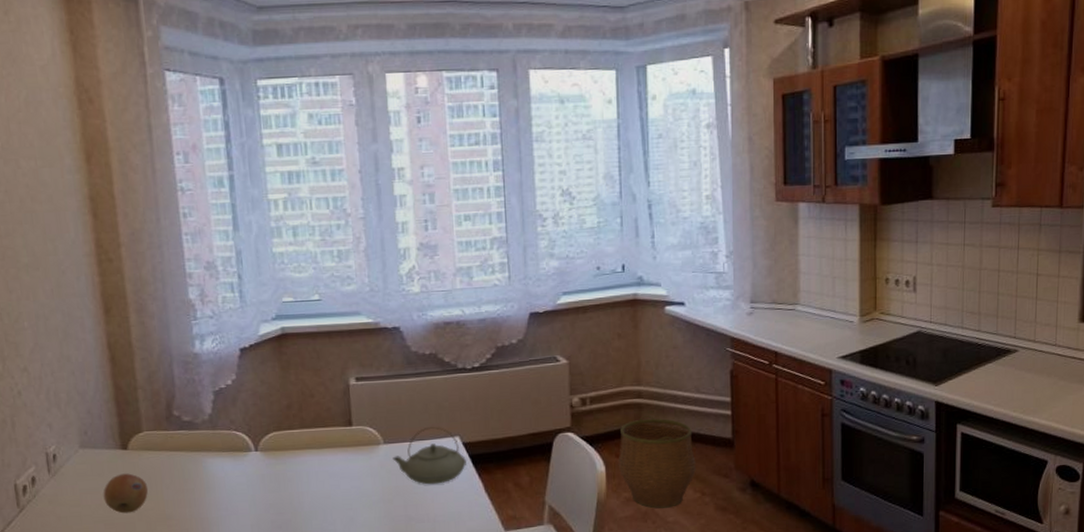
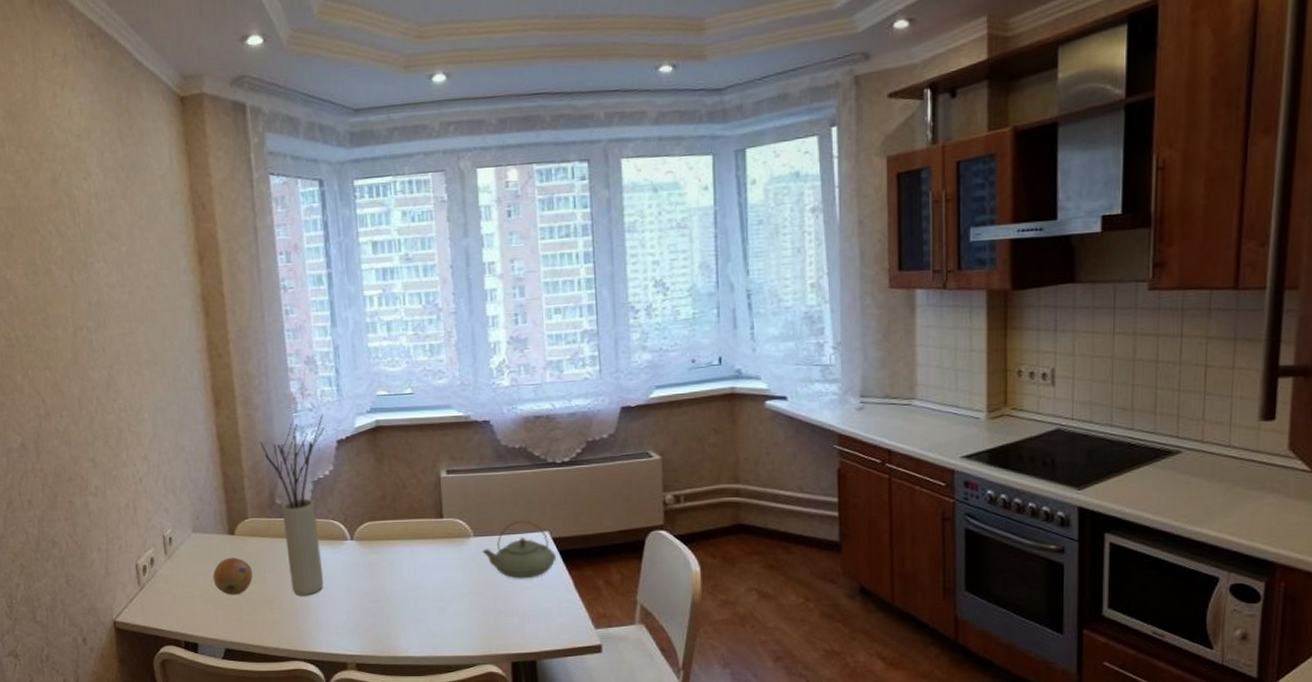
vase: none [154,322,227,511] -> present [259,414,325,596]
basket: present [618,415,696,509] -> none [714,514,799,613]

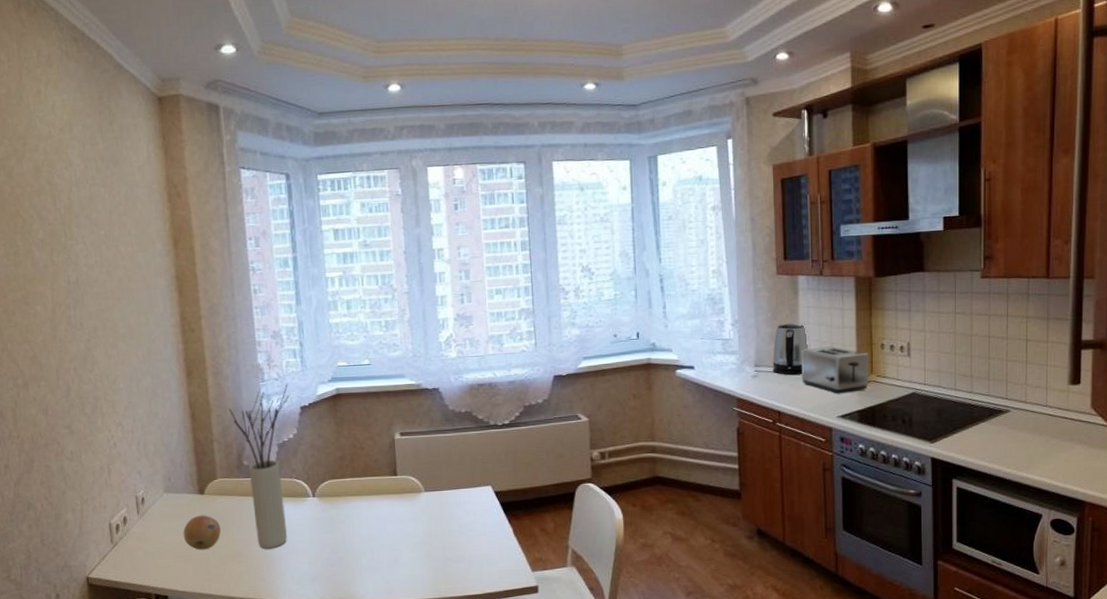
teapot: present [482,520,556,579] -> none [432,476,498,529]
kettle: none [882,345,929,408] -> present [772,323,810,376]
toaster: none [917,372,1003,429] -> present [801,345,869,393]

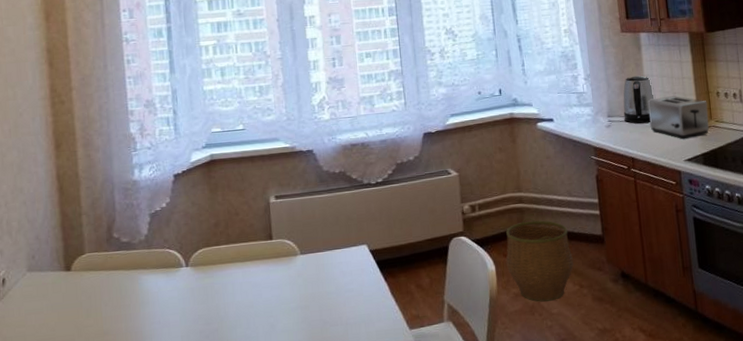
fruit: present [183,515,222,550] -> none [46,293,89,331]
vase: present [228,383,290,549] -> none [98,152,163,325]
basket: none [634,468,706,554] -> present [505,217,574,302]

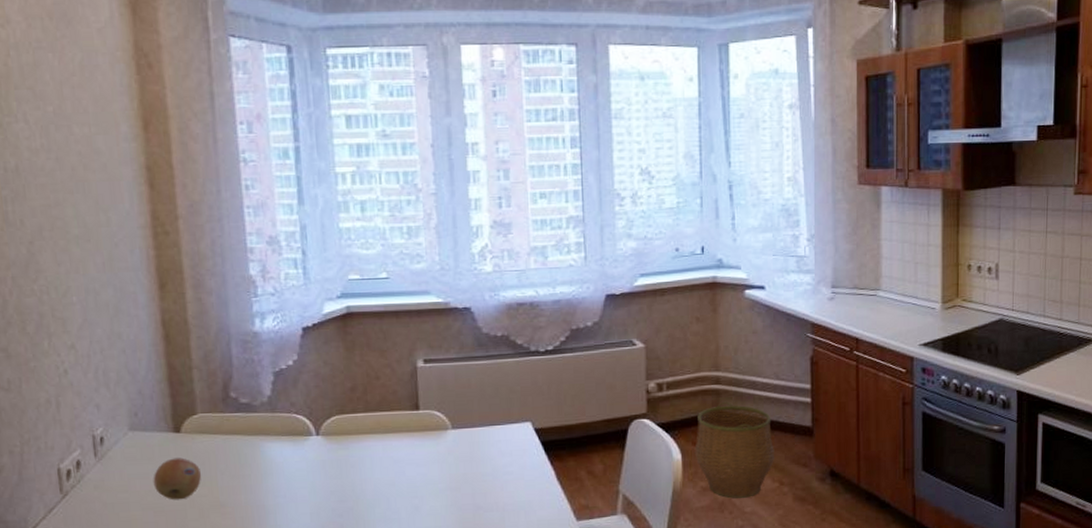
fruit: none [46,293,89,331] -> present [153,457,202,500]
kettle: present [623,75,656,125] -> none [851,239,892,299]
toaster: present [648,95,710,139] -> none [882,265,955,319]

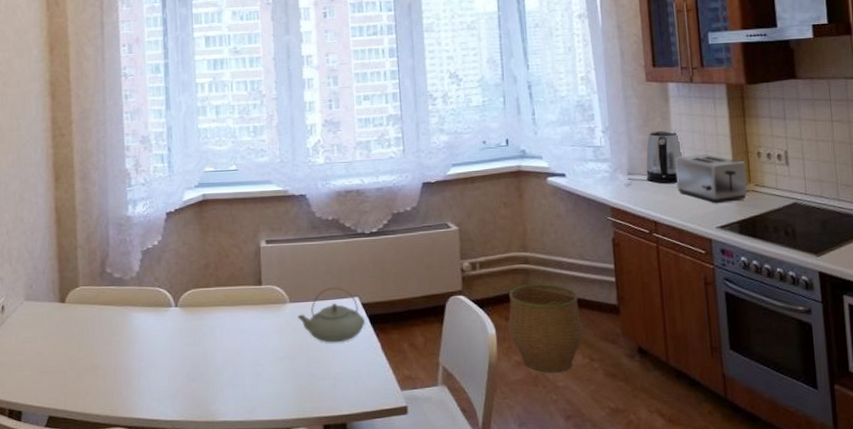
fruit: present [153,457,202,500] -> none [41,325,81,362]
teapot: none [461,411,538,472] -> present [297,287,365,343]
kettle: none [851,239,892,299] -> present [646,130,684,185]
toaster: none [882,265,955,319] -> present [675,153,748,203]

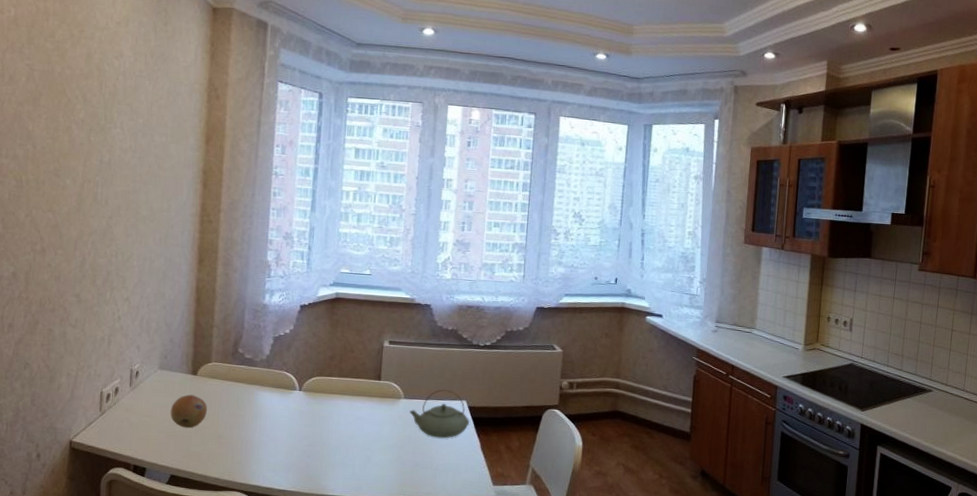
fruit: none [41,325,81,362] -> present [170,394,208,428]
basket: present [507,280,584,373] -> none [593,403,658,484]
kettle: present [646,130,684,185] -> none [731,287,766,336]
toaster: present [675,153,748,203] -> none [755,312,816,356]

